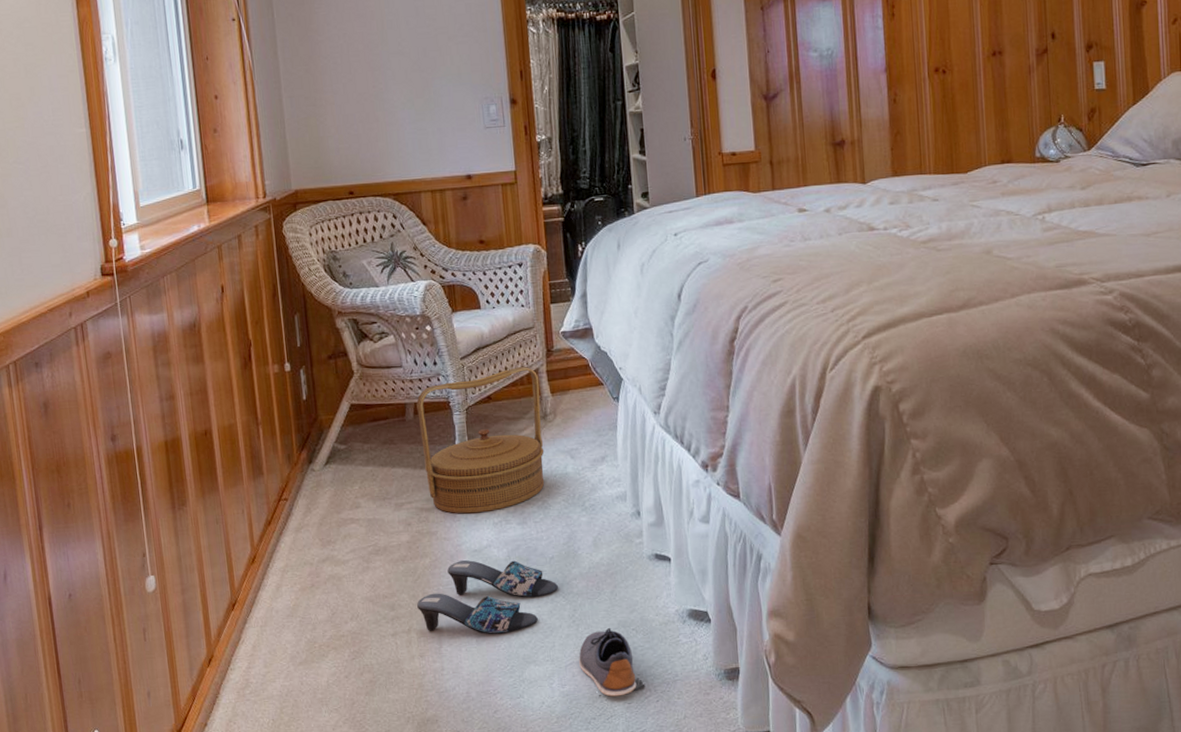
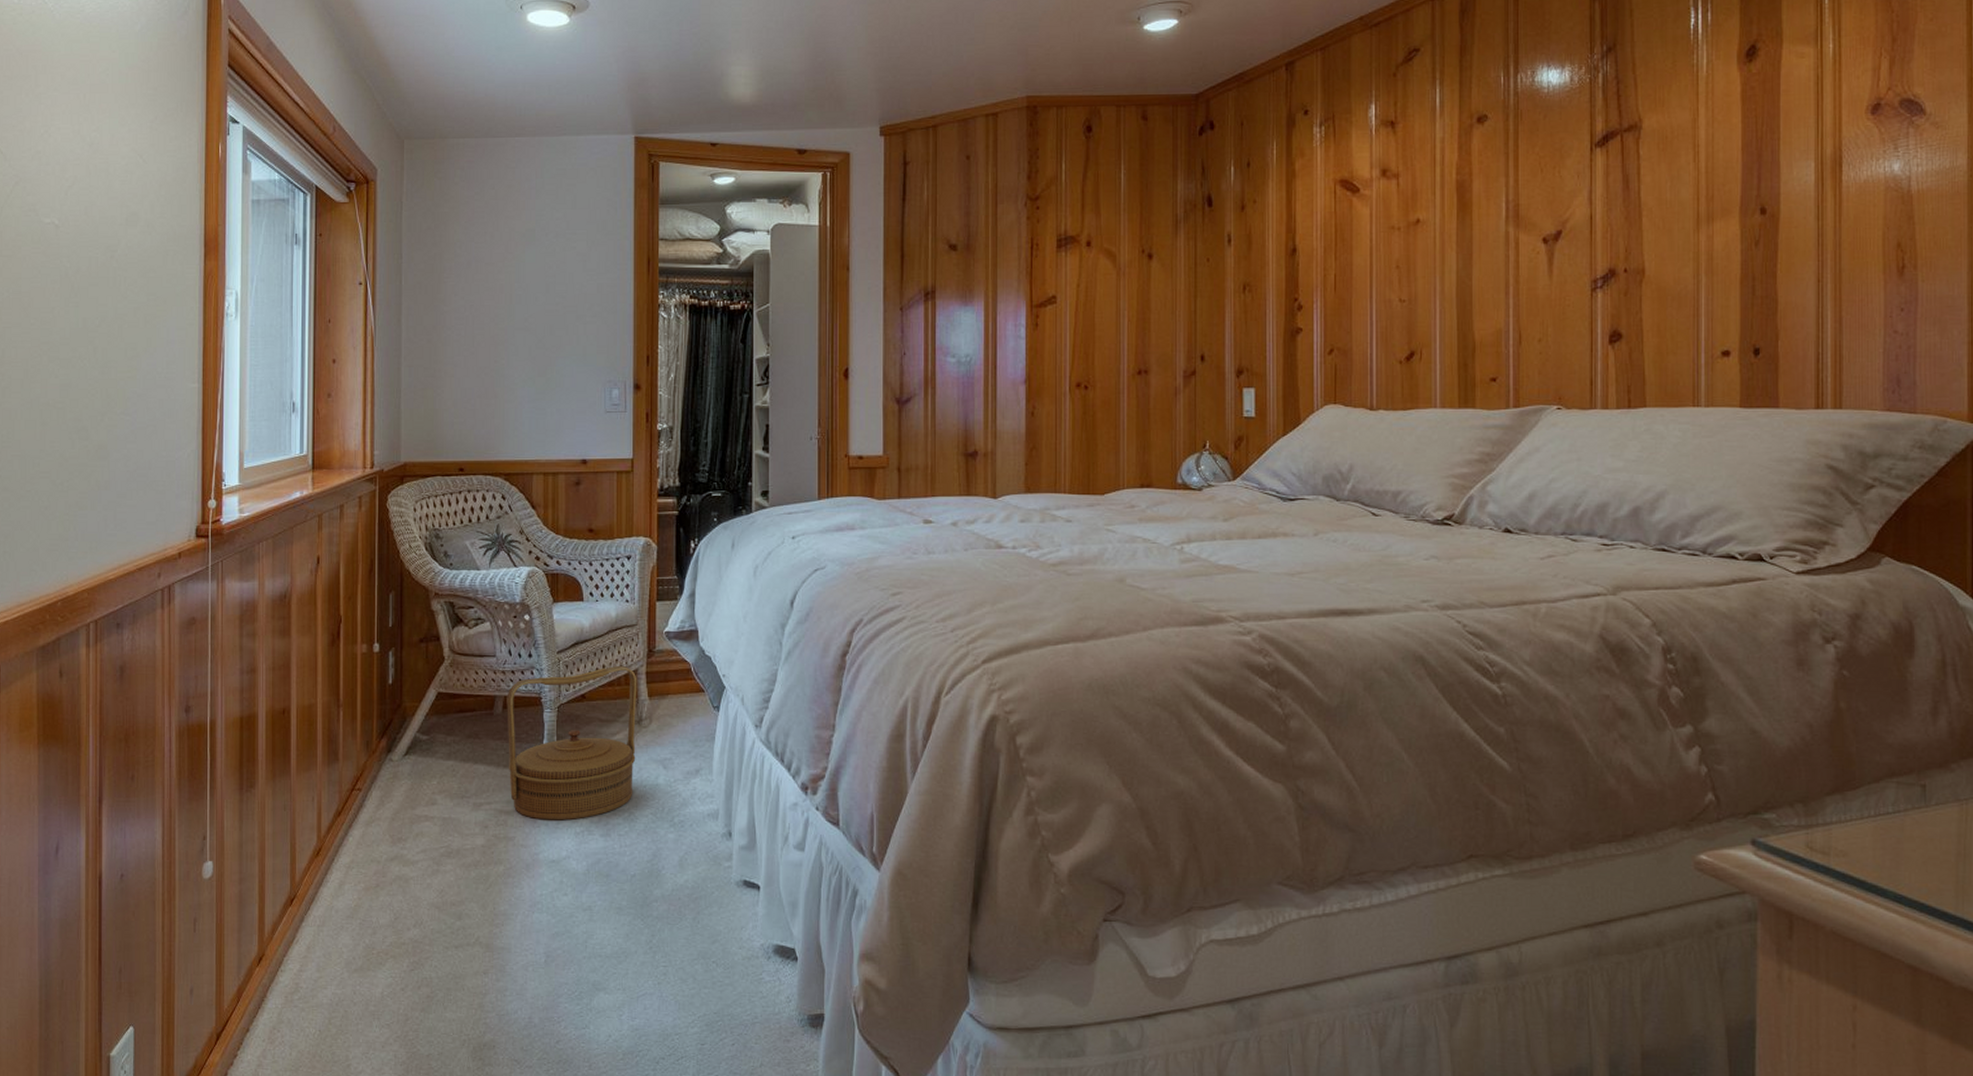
slippers: present [417,560,559,635] -> none [486,871,638,956]
shoe: present [579,627,646,697] -> none [653,957,721,1036]

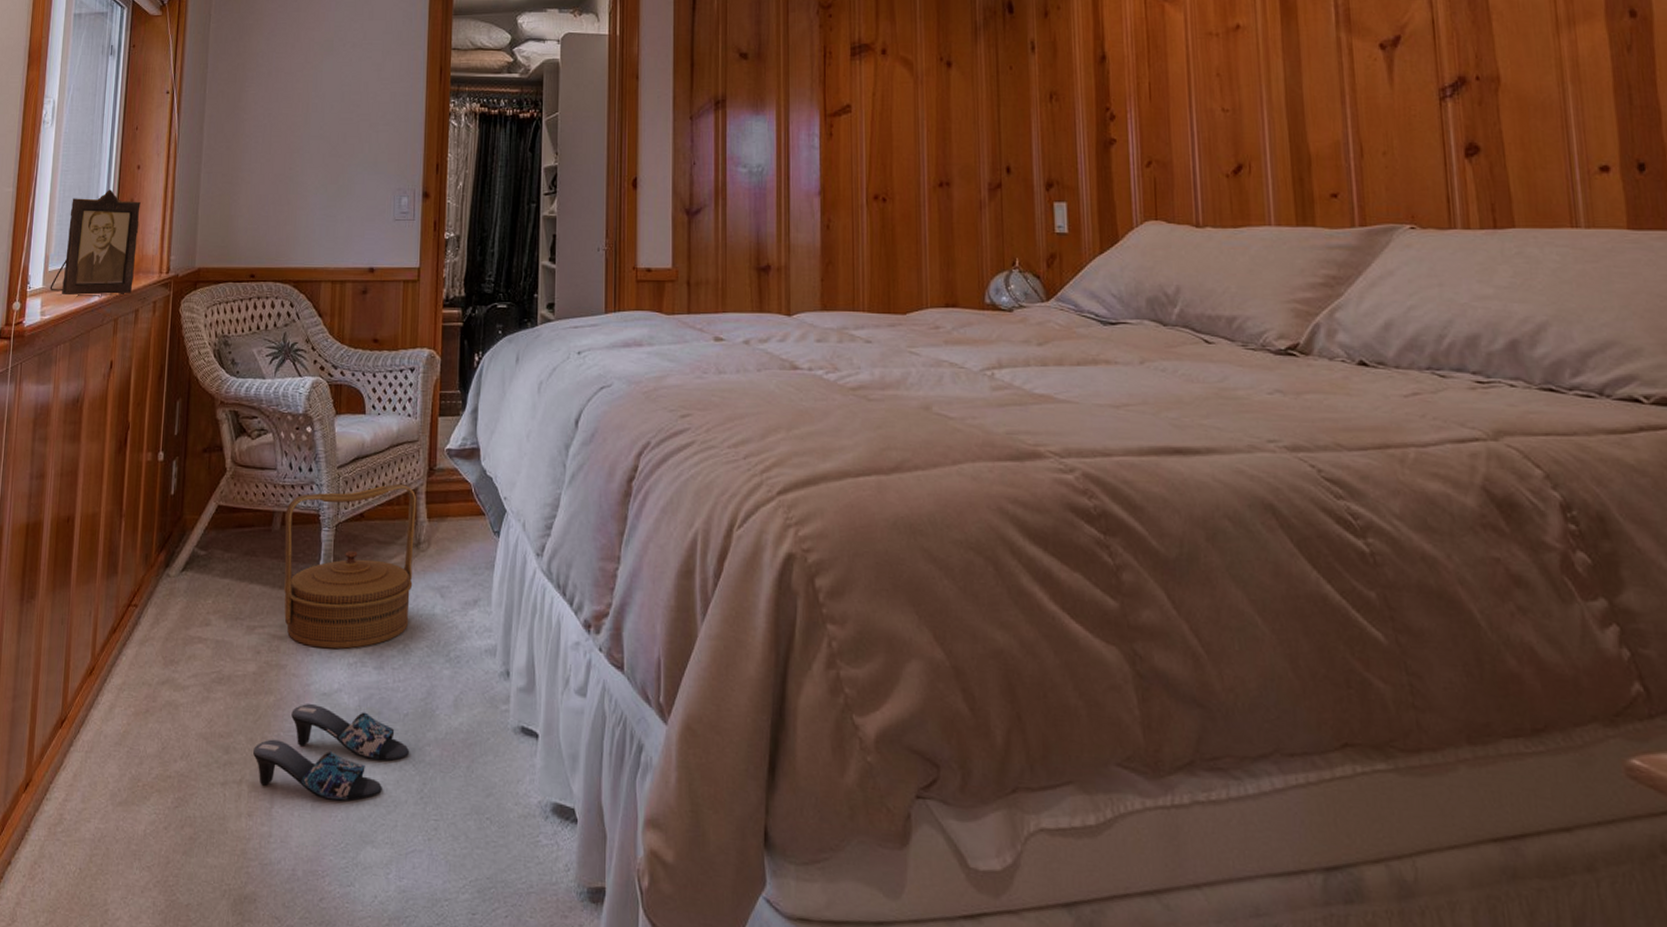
photo frame: none [247,384,339,492] -> present [50,190,141,296]
slippers: none [486,871,638,956] -> present [253,704,410,802]

